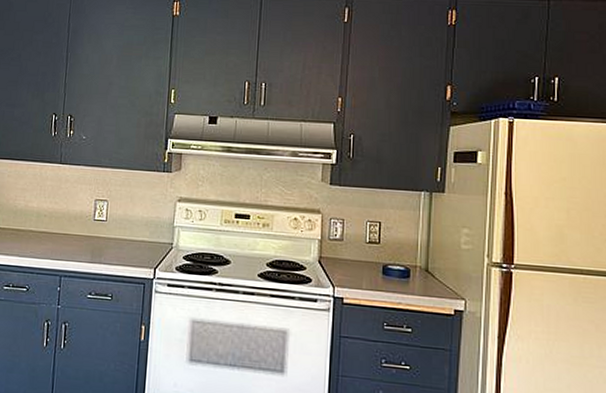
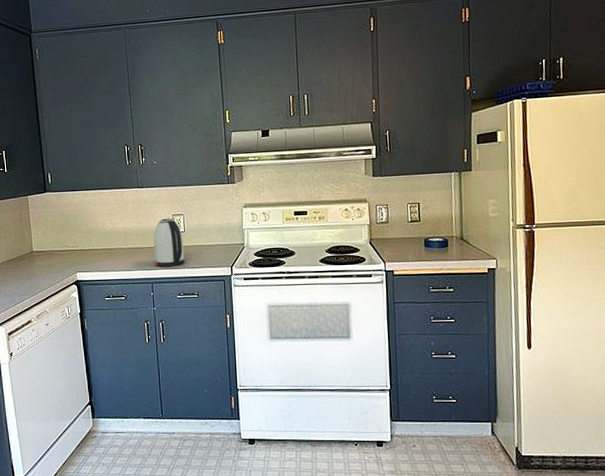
kettle: none [66,202,104,260] -> present [153,218,184,268]

